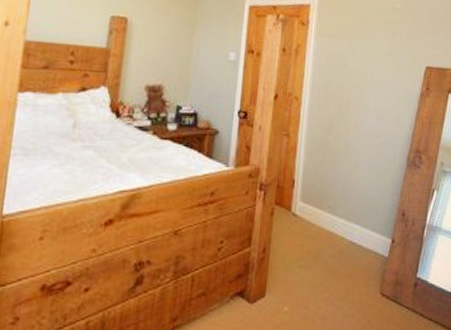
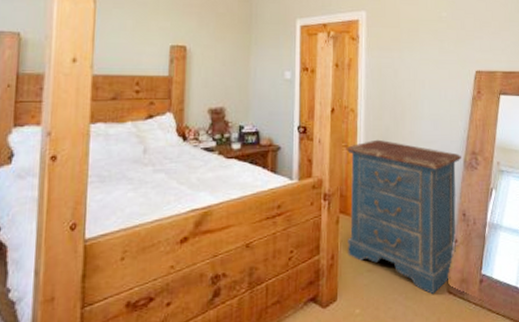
dresser: none [280,130,405,296] -> present [346,139,461,295]

